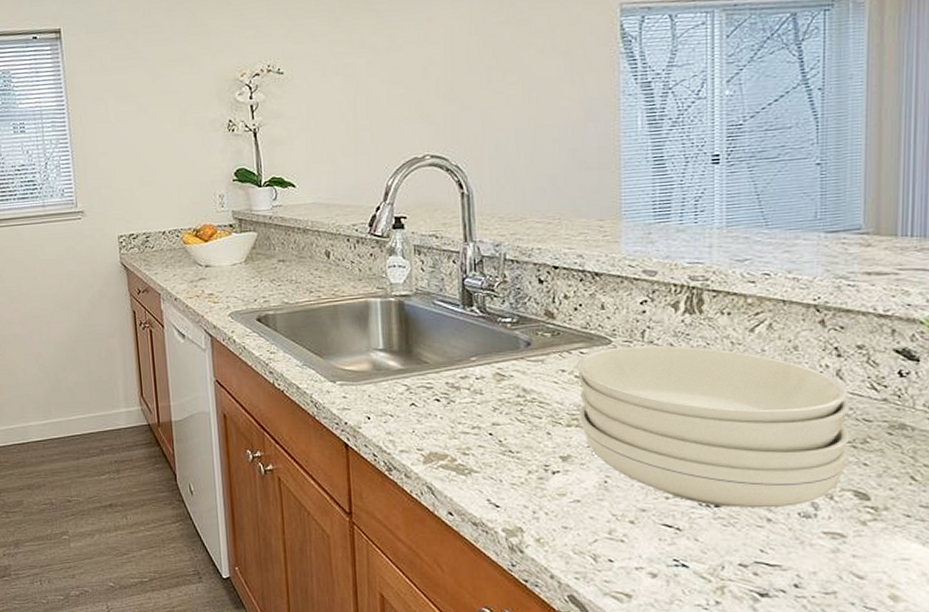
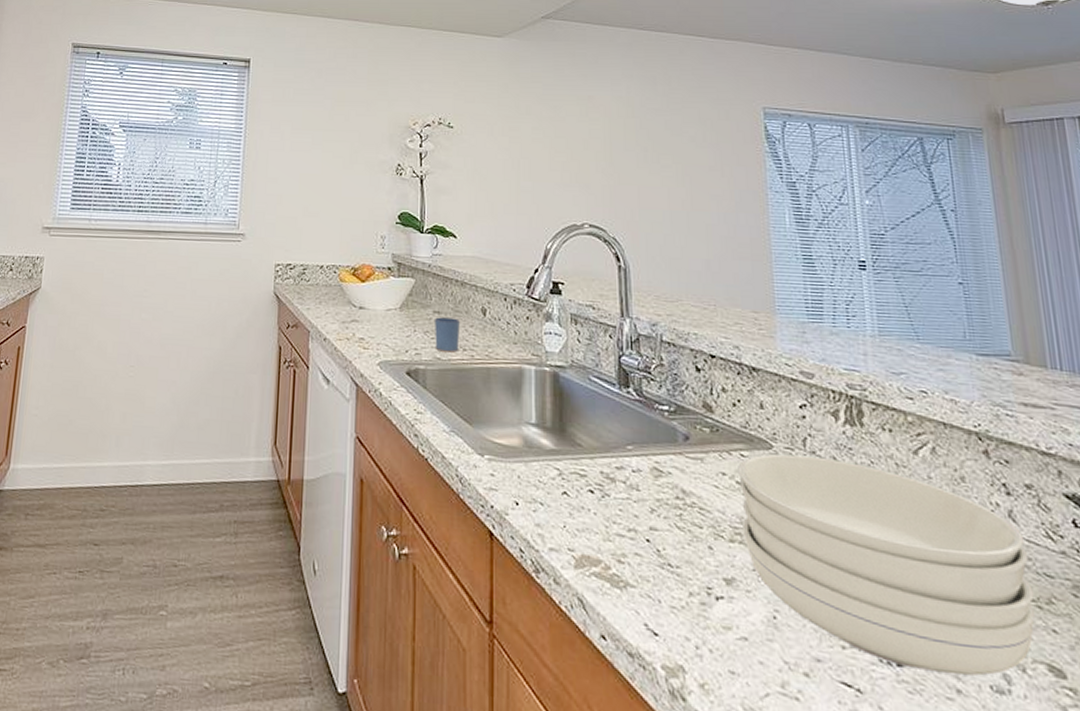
mug: none [280,264,306,297] -> present [435,317,460,353]

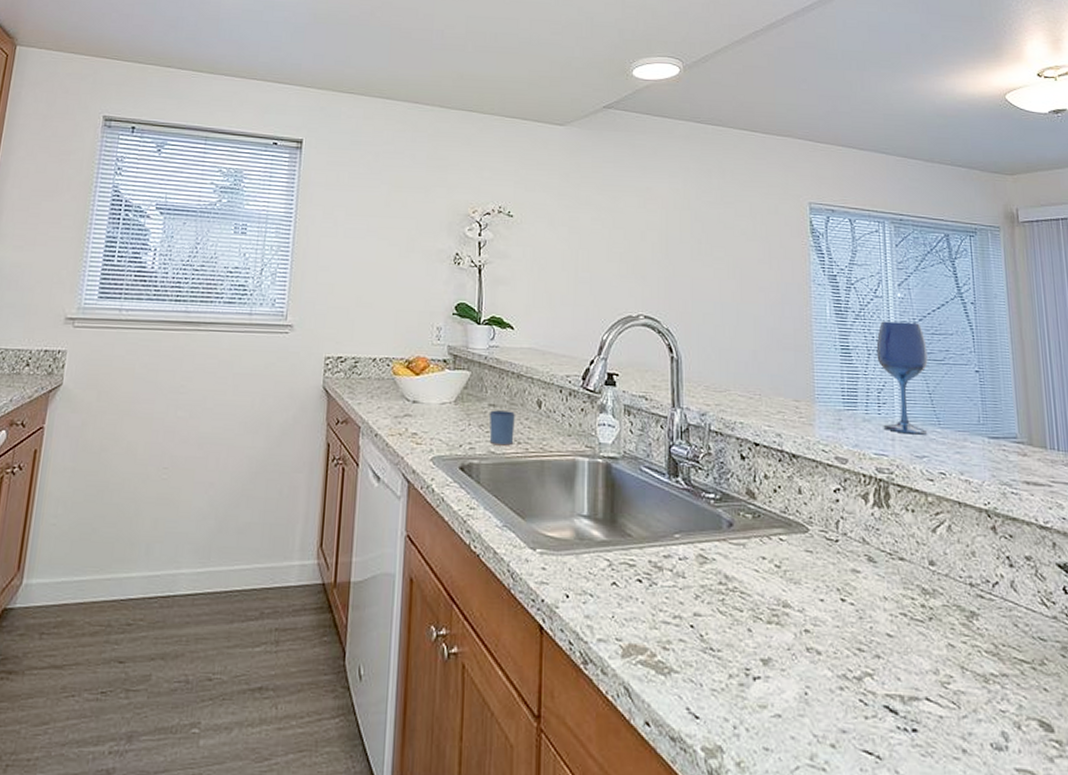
bowl: present [738,453,1035,676] -> none [777,536,1030,736]
wineglass: none [843,230,905,350] -> present [876,321,928,435]

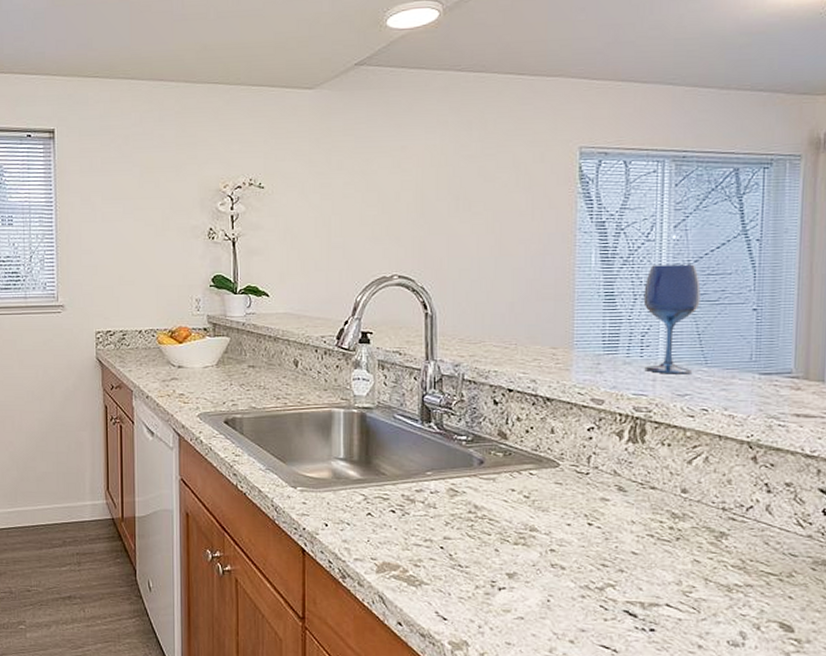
mug: present [489,410,515,446] -> none [250,371,273,401]

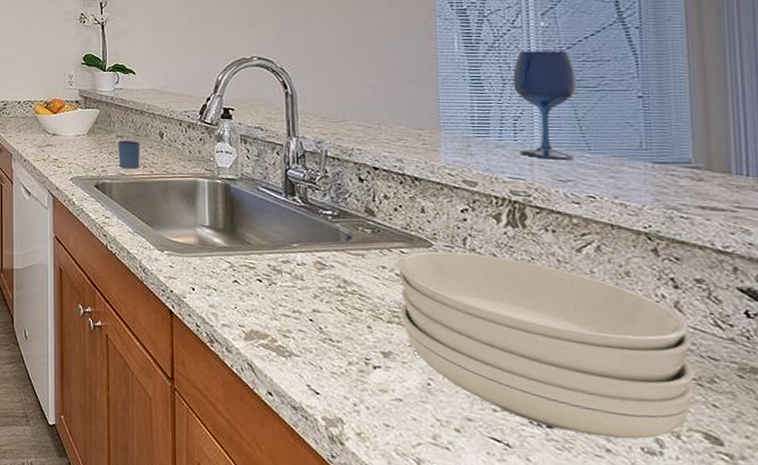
mug: none [250,371,273,401] -> present [118,140,140,169]
bowl: none [526,470,778,635] -> present [398,251,695,440]

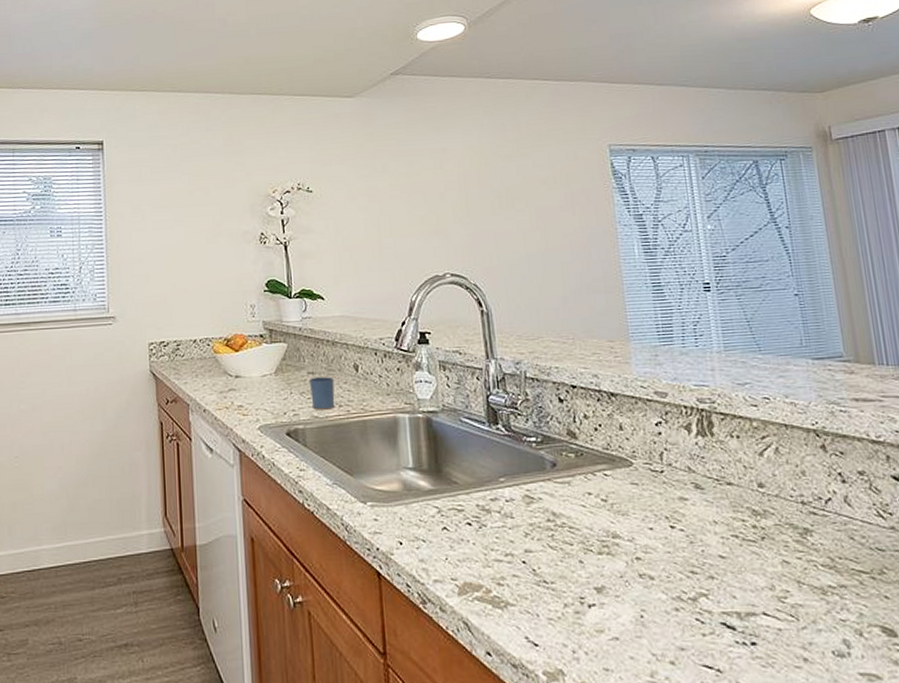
bowl: present [398,251,695,440] -> none [602,468,869,646]
wineglass: present [513,51,577,160] -> none [689,252,749,363]

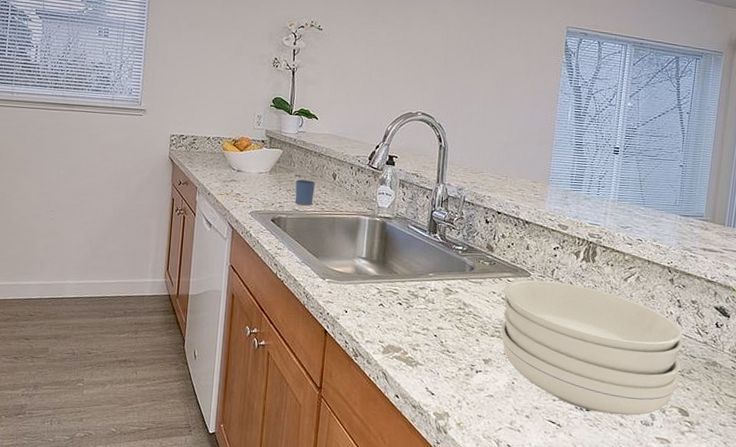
bowl: none [602,468,869,646] -> present [501,279,683,416]

